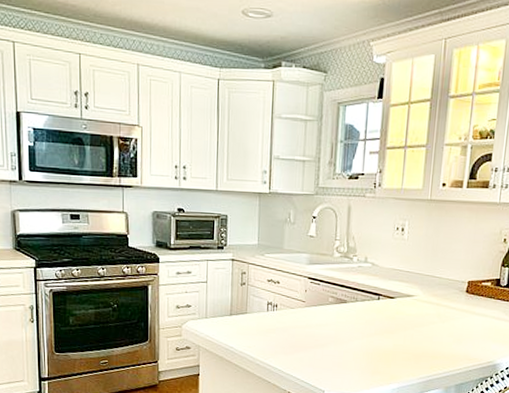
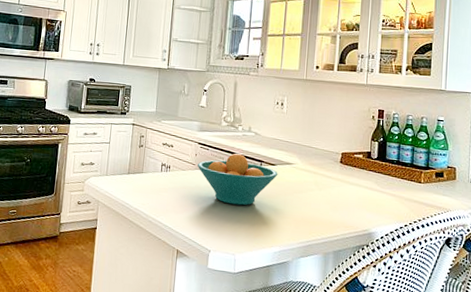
fruit bowl: none [307,286,398,343] -> present [197,153,278,206]

